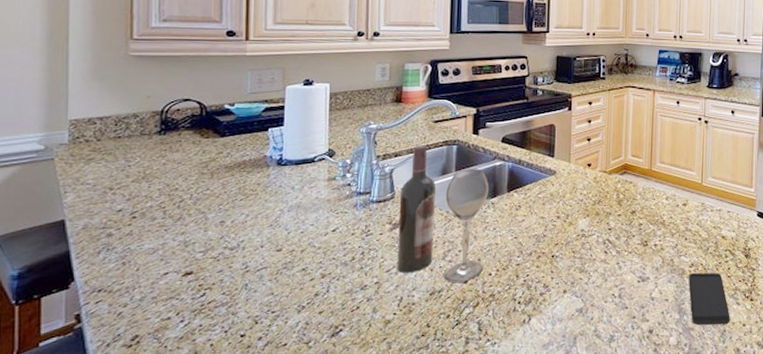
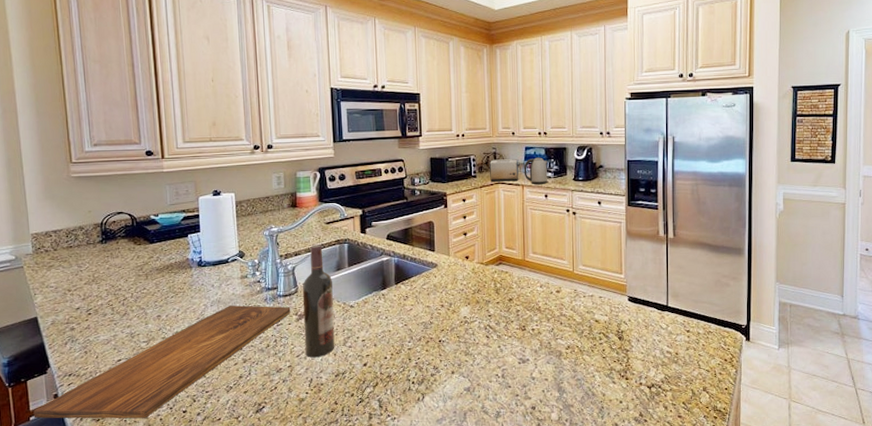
cutting board: none [45,211,384,345] -> present [33,305,291,419]
wineglass: present [444,169,490,283] -> none [341,264,379,366]
toaster: none [620,61,653,86] -> present [490,159,520,182]
kettle: none [656,61,681,91] -> present [523,157,547,185]
mobile phone: present [689,273,730,325] -> none [566,354,607,402]

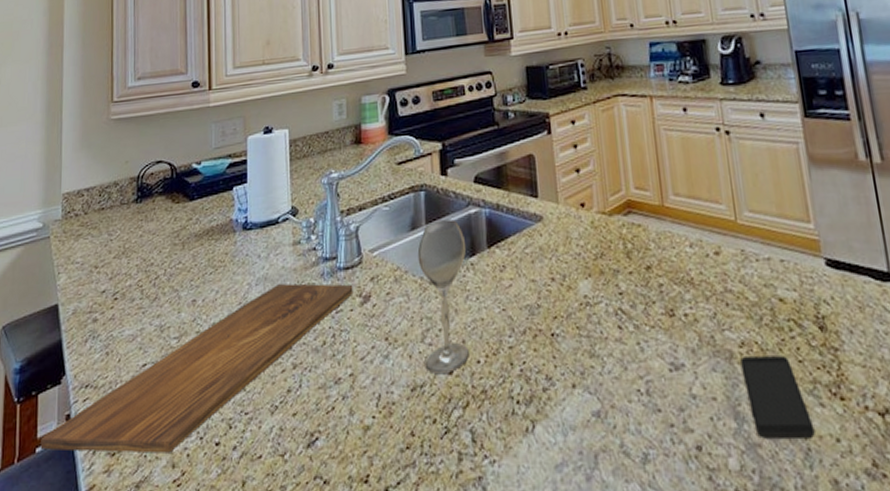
wine bottle: present [302,244,335,358] -> none [367,194,410,362]
wineglass: none [341,264,379,366] -> present [417,219,469,375]
toaster: present [490,159,520,182] -> none [603,60,645,94]
kettle: present [523,157,547,185] -> none [649,55,685,95]
mobile phone: none [566,354,607,402] -> present [740,356,815,440]

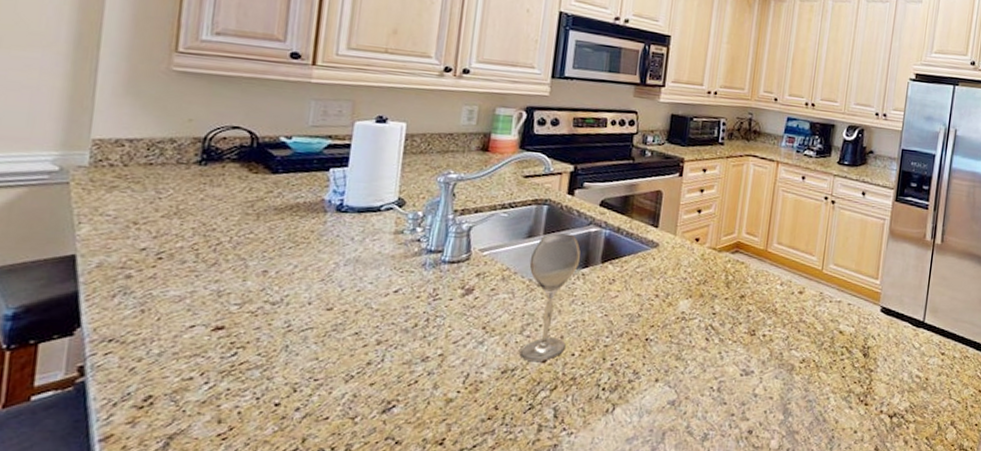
cutting board: present [40,283,353,453] -> none [38,267,457,410]
mobile phone: present [740,356,815,440] -> none [796,370,841,431]

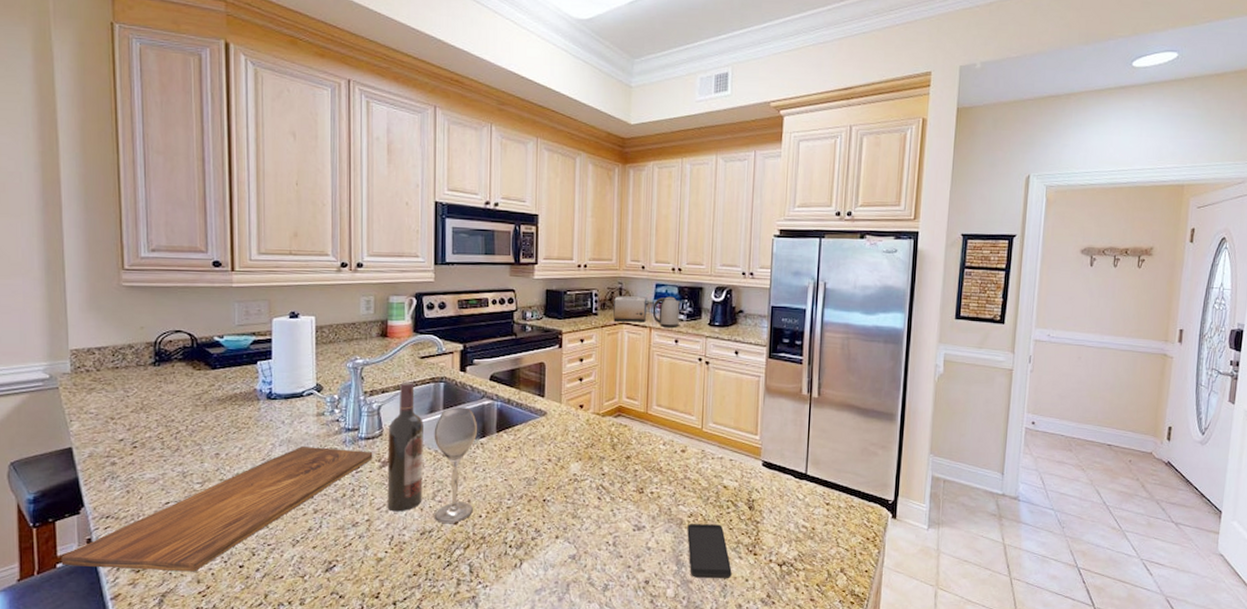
cutting board: none [38,267,457,410] -> present [61,447,373,572]
wine bottle: none [465,202,520,347] -> present [387,382,423,512]
toaster: none [740,126,778,156] -> present [613,296,649,322]
kettle: none [781,131,810,164] -> present [652,296,680,328]
mobile phone: none [796,370,841,431] -> present [687,524,732,579]

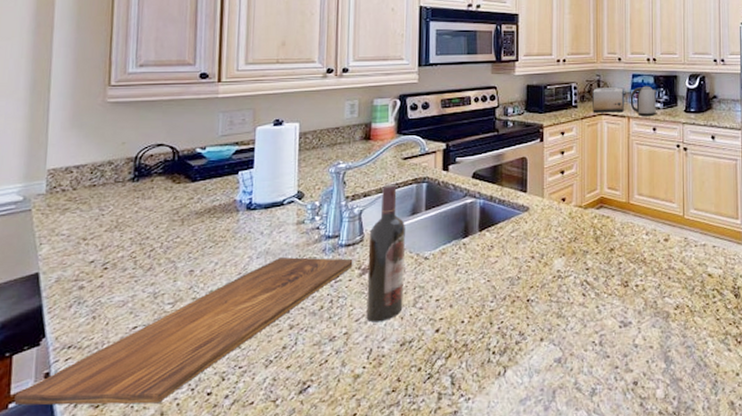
wineglass: present [434,407,478,524] -> none [415,207,461,333]
mobile phone: present [687,524,732,579] -> none [674,315,722,375]

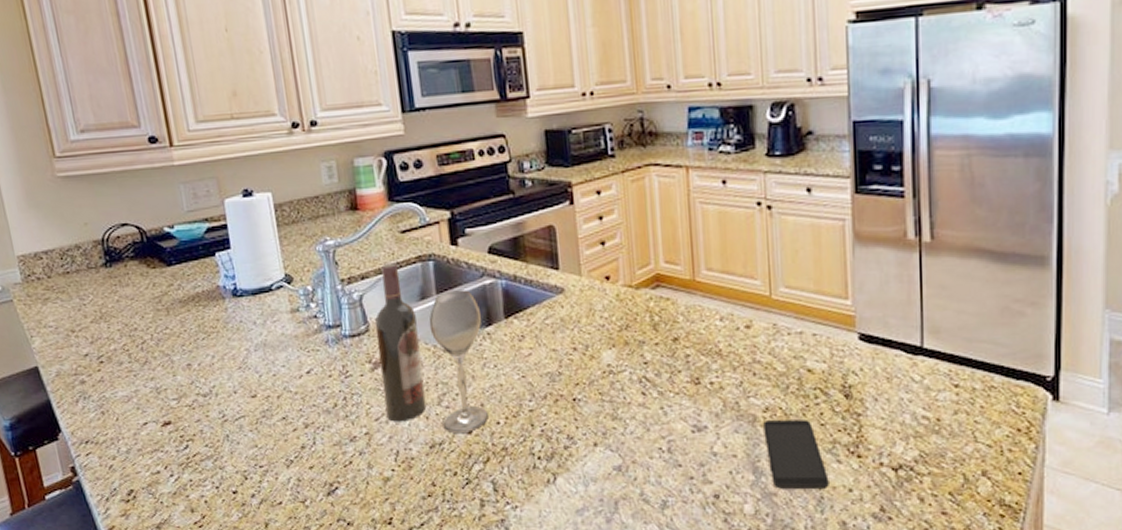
cutting board: present [14,257,353,406] -> none [48,349,362,500]
wineglass: none [415,207,461,333] -> present [429,290,489,434]
toaster: present [593,87,626,113] -> none [634,126,681,163]
kettle: present [630,86,656,117] -> none [687,122,725,166]
mobile phone: none [674,315,722,375] -> present [763,420,829,490]

